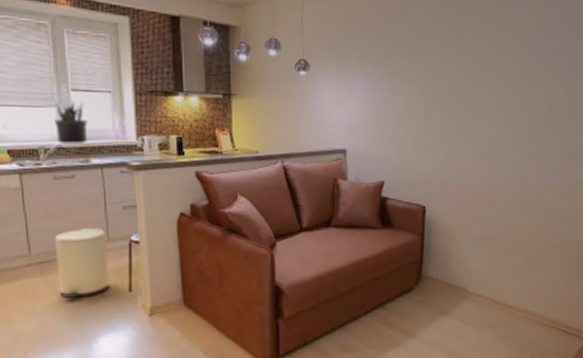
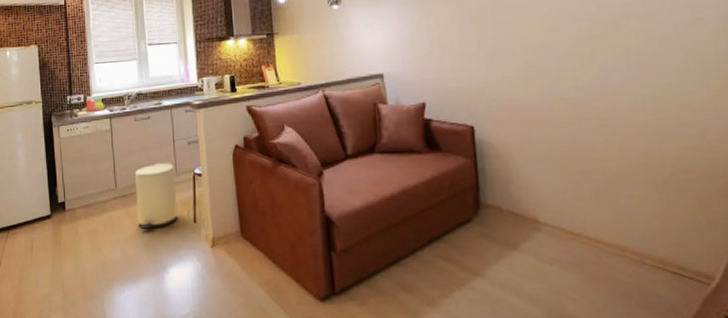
planter: present [55,100,88,145] -> none [136,53,160,91]

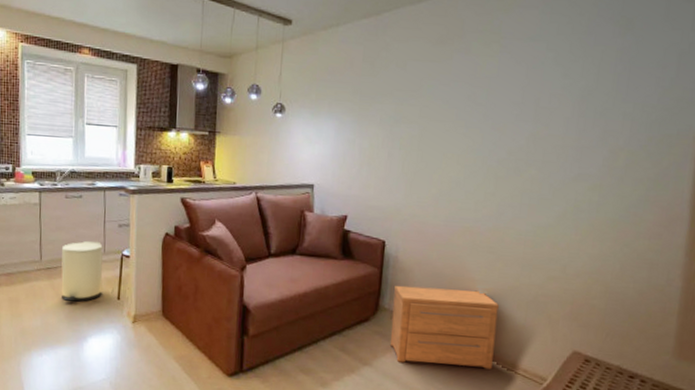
chest of drawers: none [495,172,637,270] -> present [389,285,499,369]

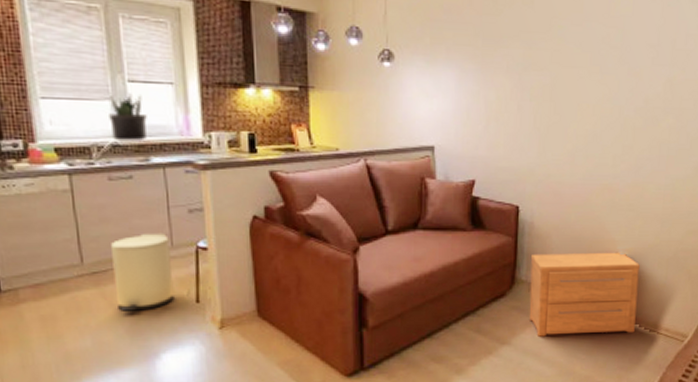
planter: none [71,132,97,170] -> present [109,92,147,142]

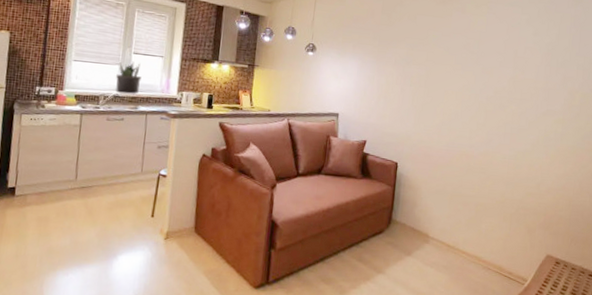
pedal bin: present [111,233,174,311] -> none [94,161,141,220]
chest of drawers: present [529,252,640,337] -> none [400,201,489,273]

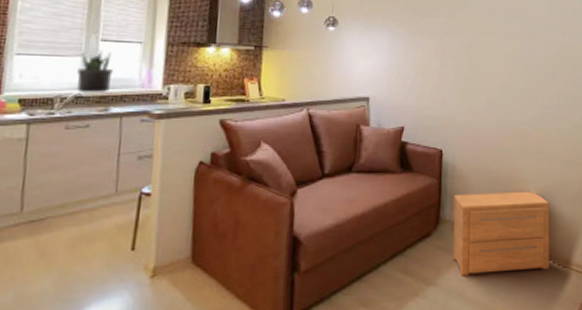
chest of drawers: none [400,201,489,273] -> present [452,191,549,276]

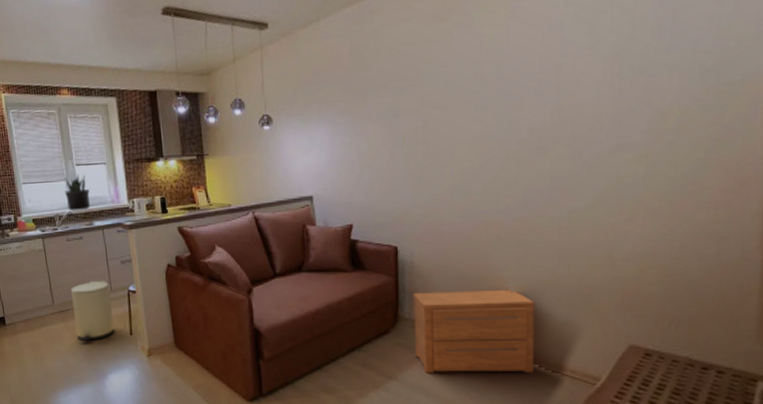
pedal bin: none [49,179,115,262] -> present [71,280,115,341]

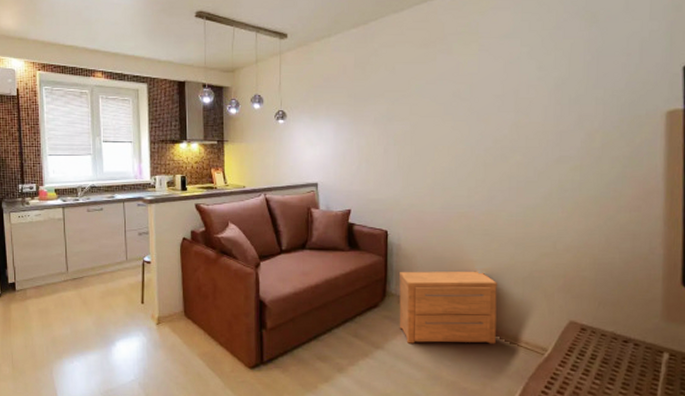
planter: present [64,174,90,212] -> none [90,150,114,184]
pedal bin: present [71,280,115,341] -> none [87,250,127,308]

